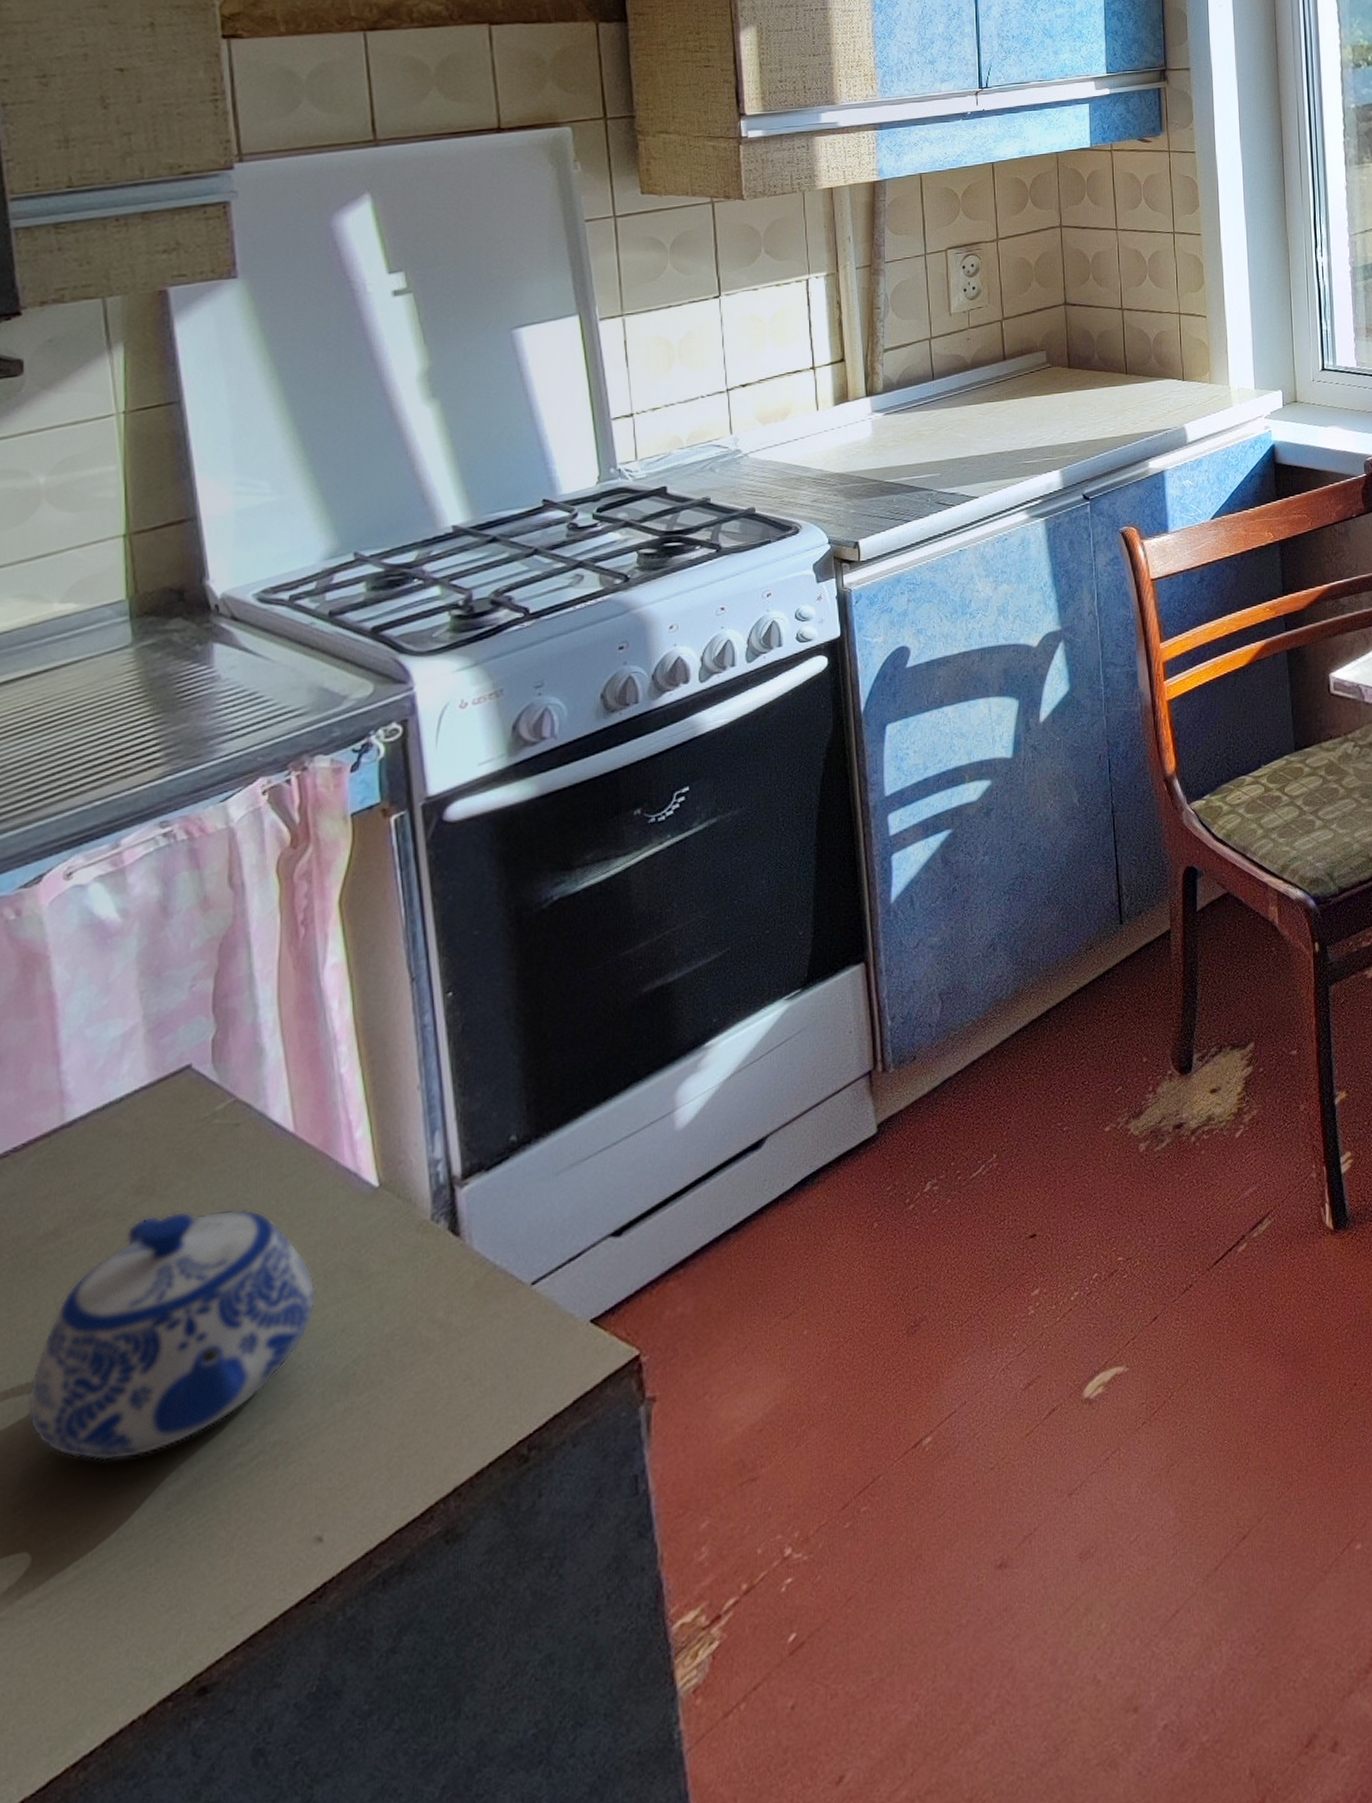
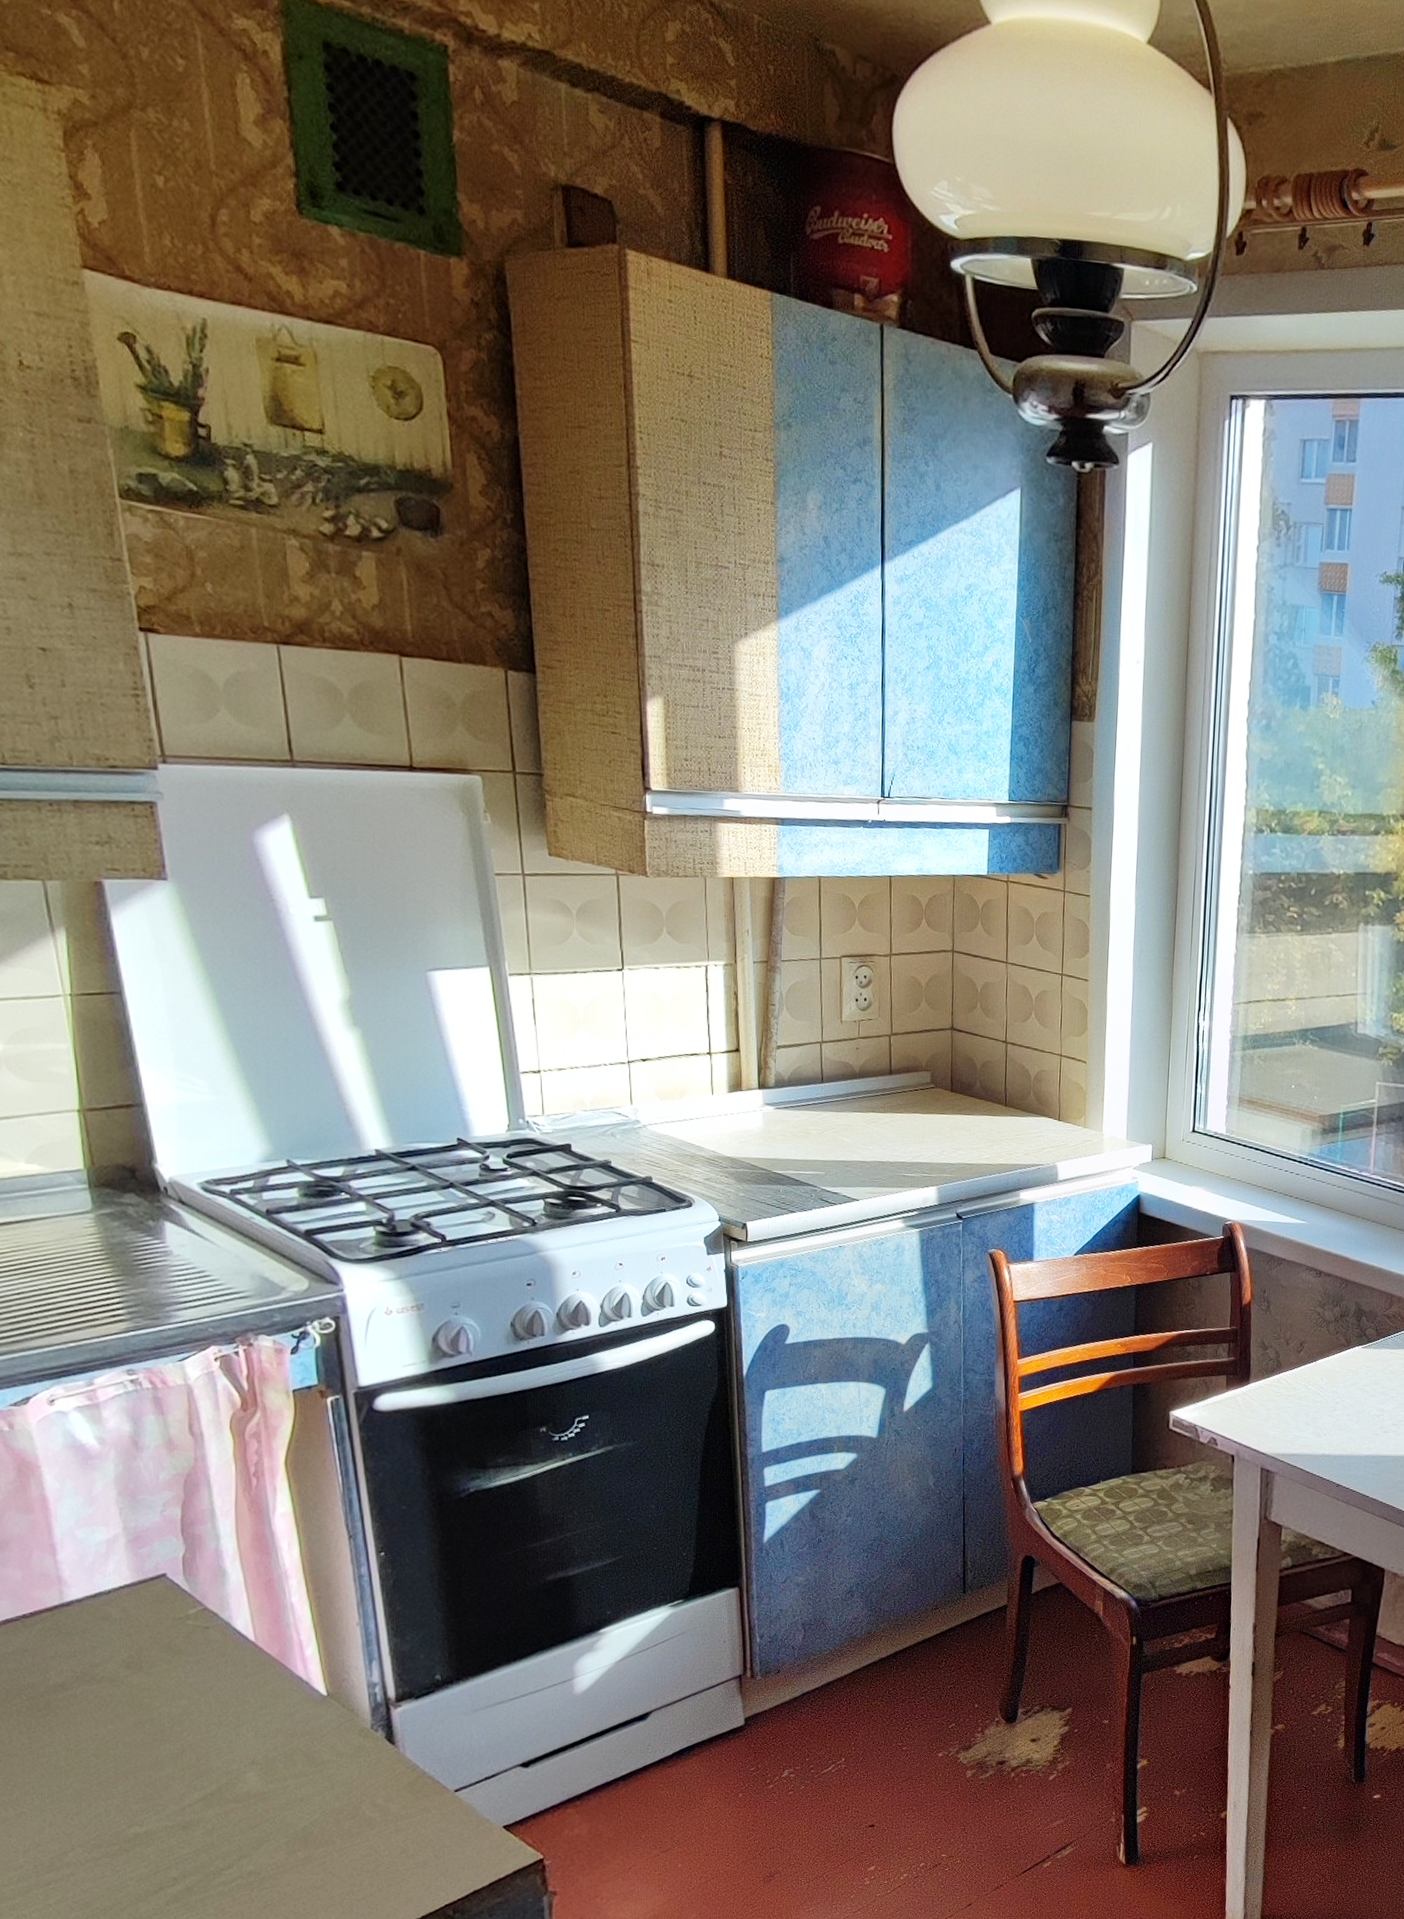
teapot: present [27,1208,317,1462] -> none [50,1686,279,1864]

